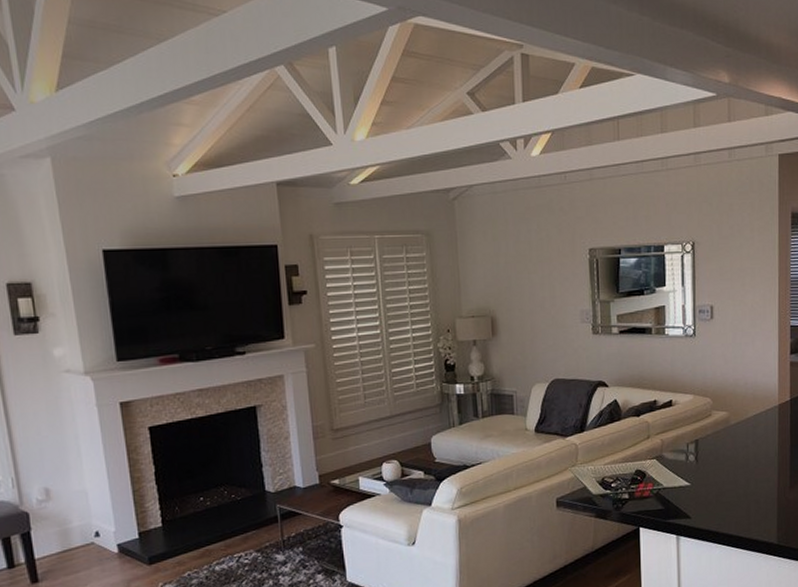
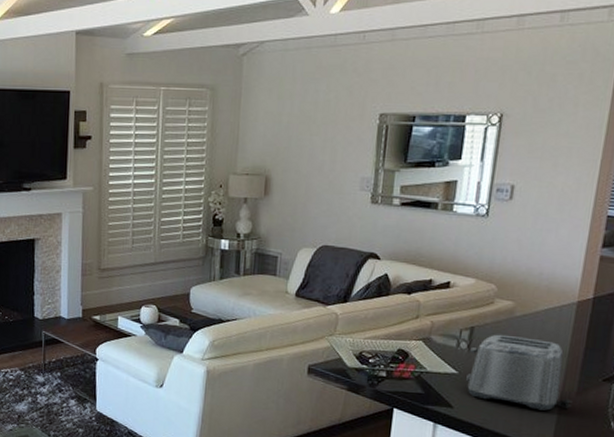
toaster: none [698,443,787,508] -> present [466,334,572,411]

